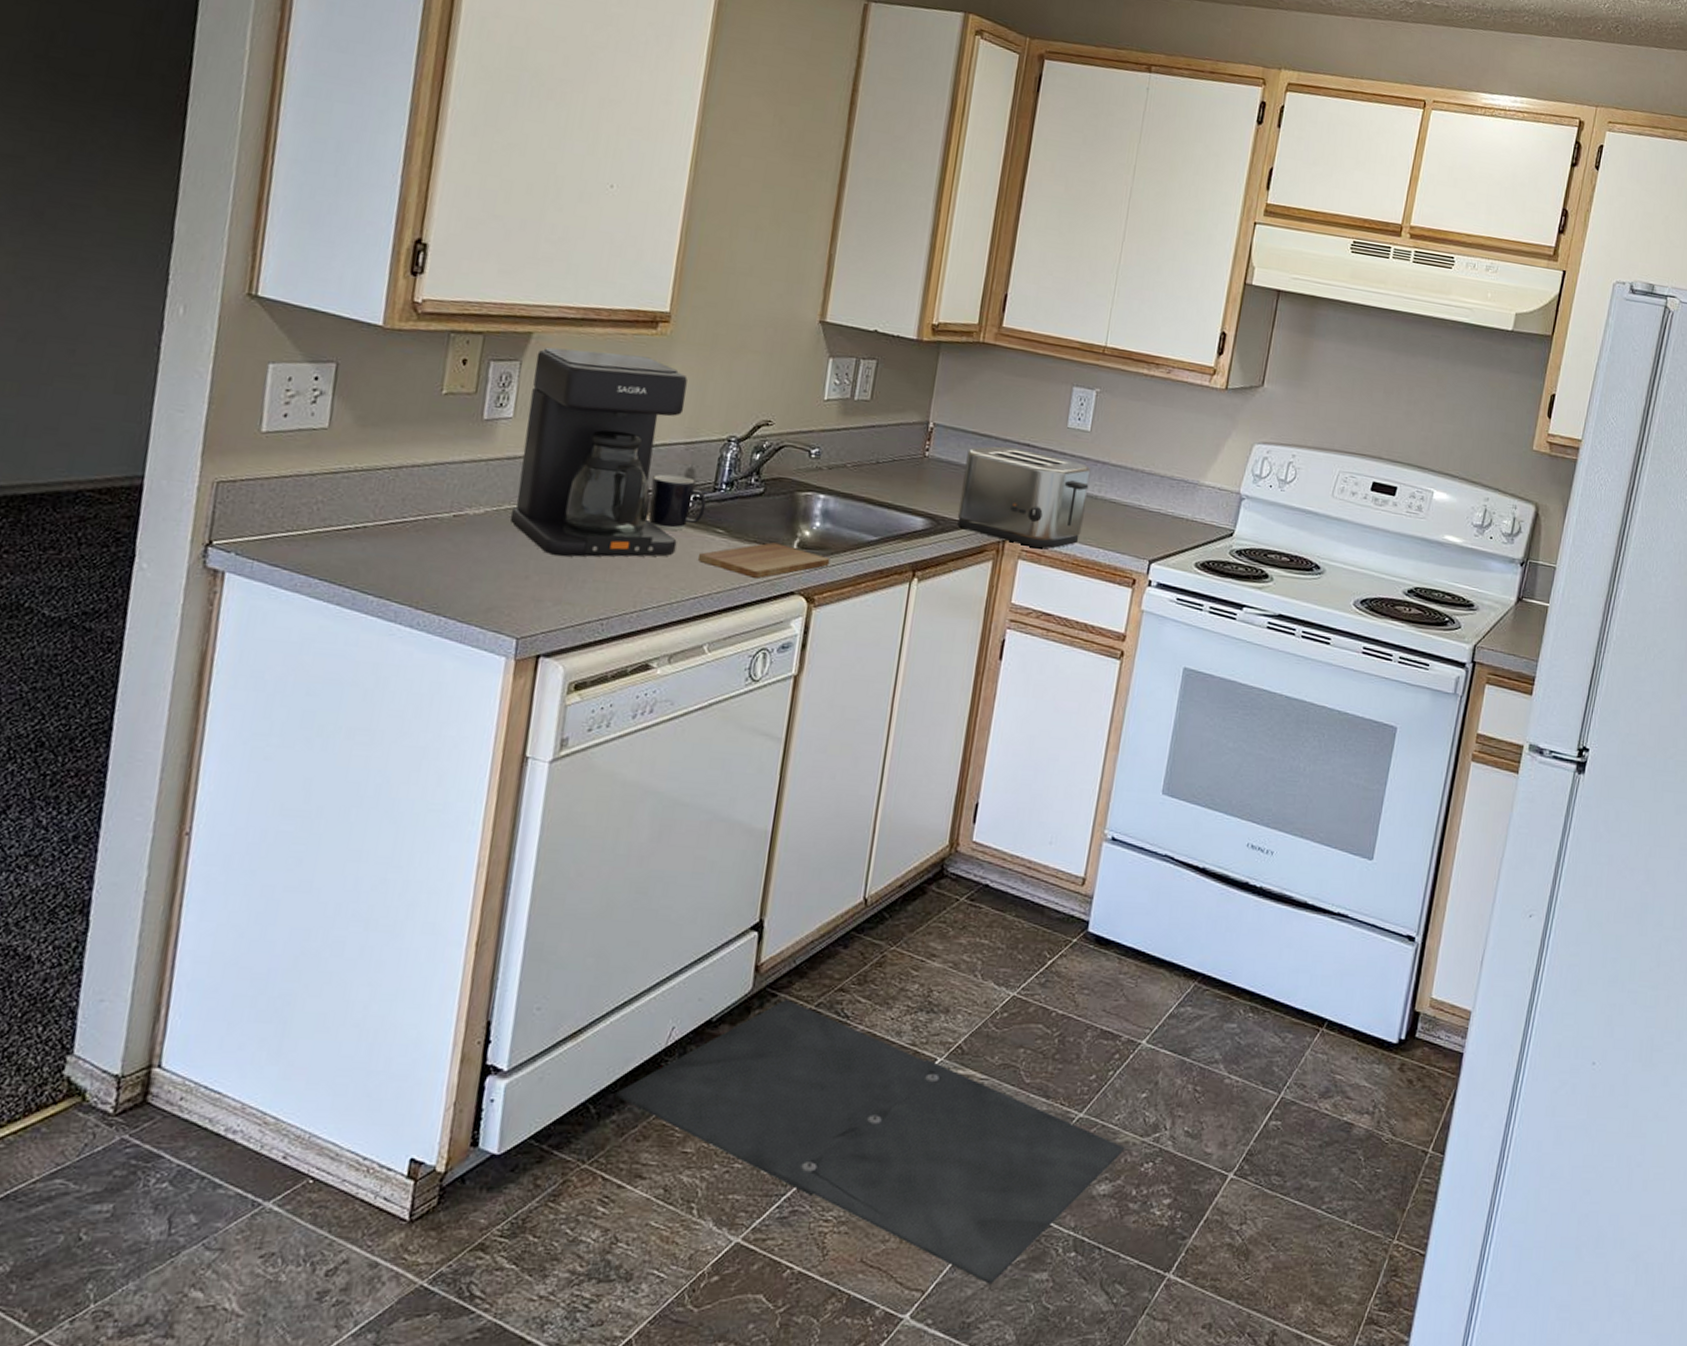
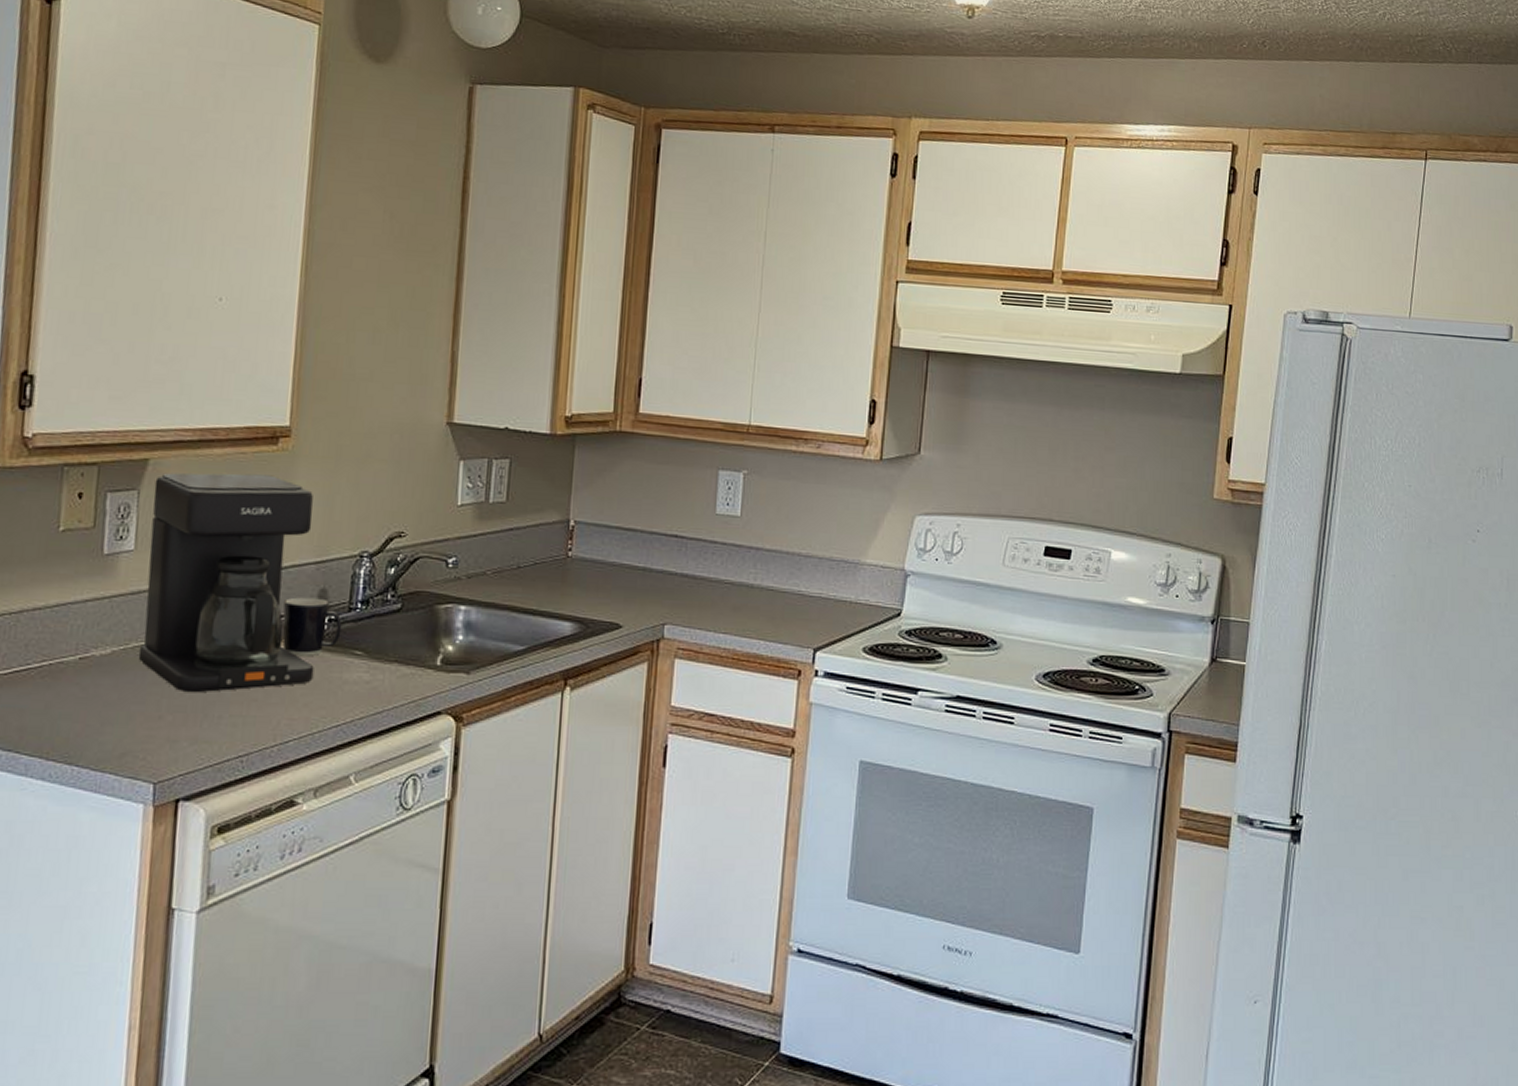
cutting board: present [697,542,830,578] -> none [337,661,477,700]
toaster: present [957,446,1091,549] -> none [607,539,744,646]

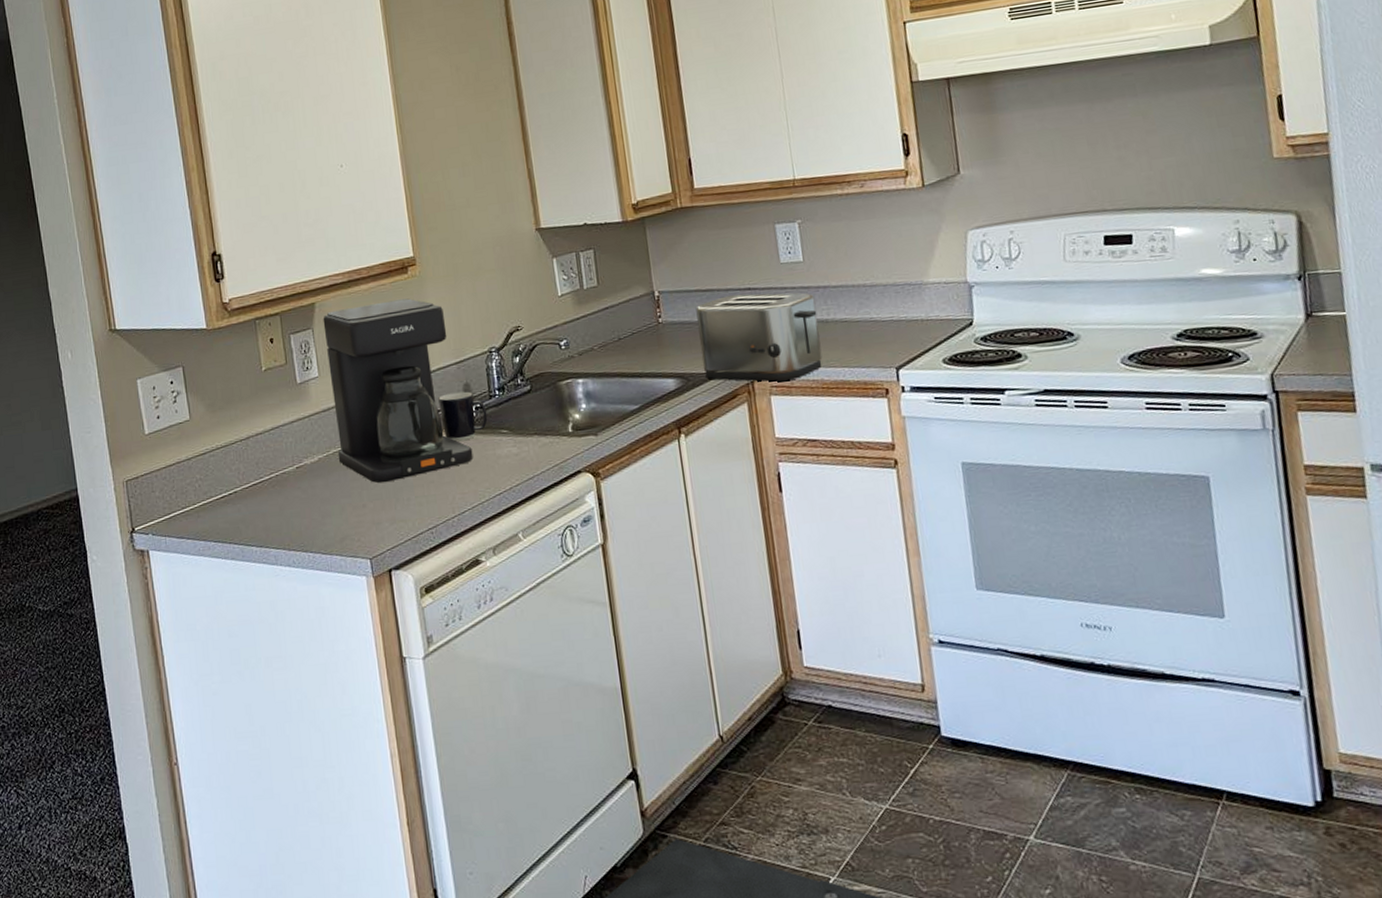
toaster: none [607,539,744,646] -> present [696,292,823,382]

